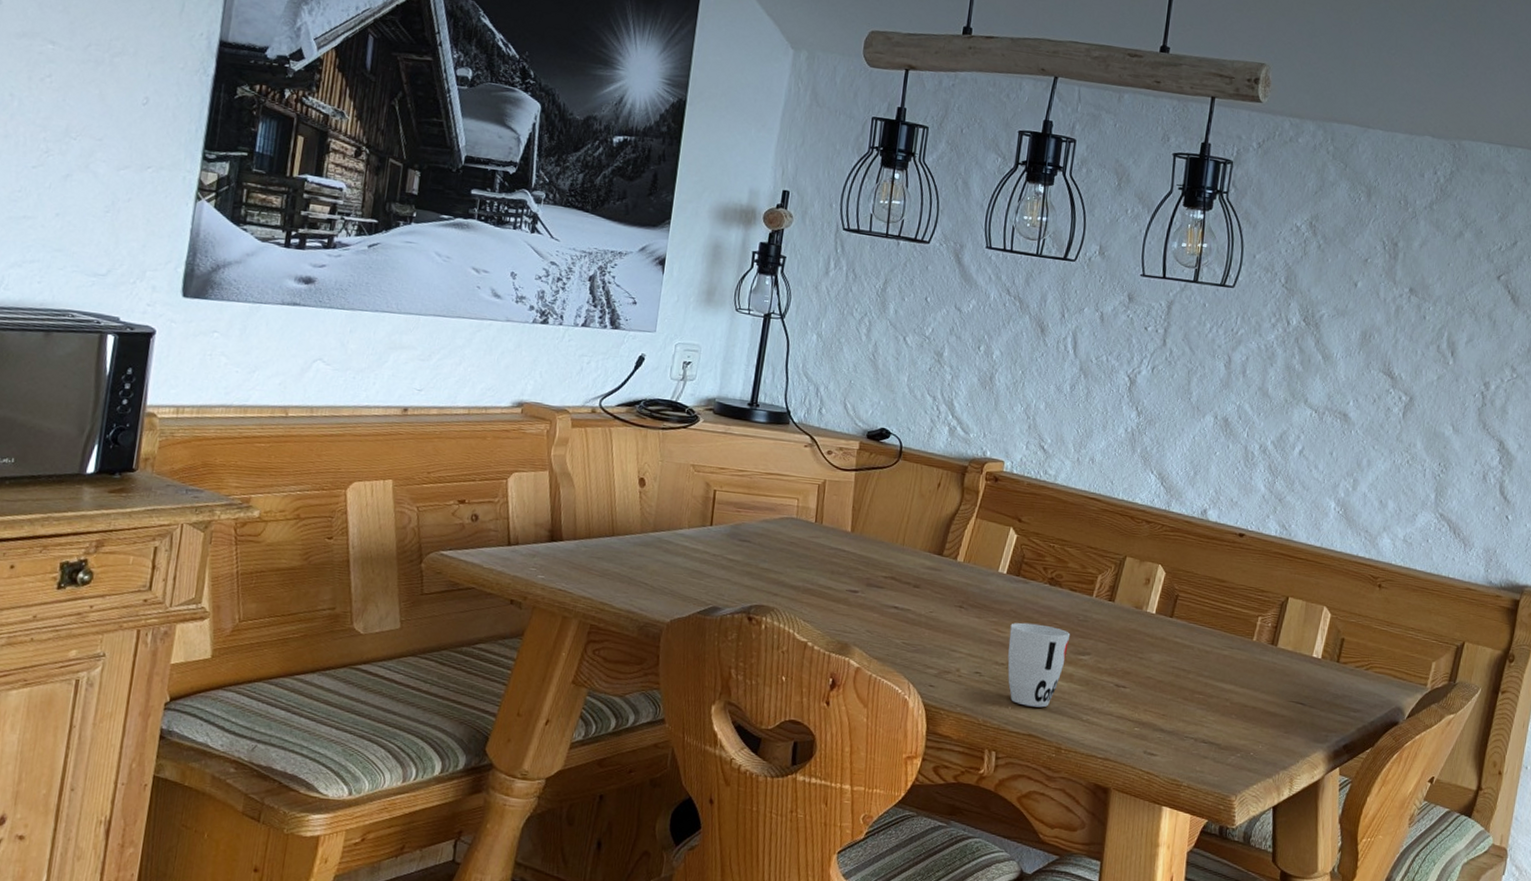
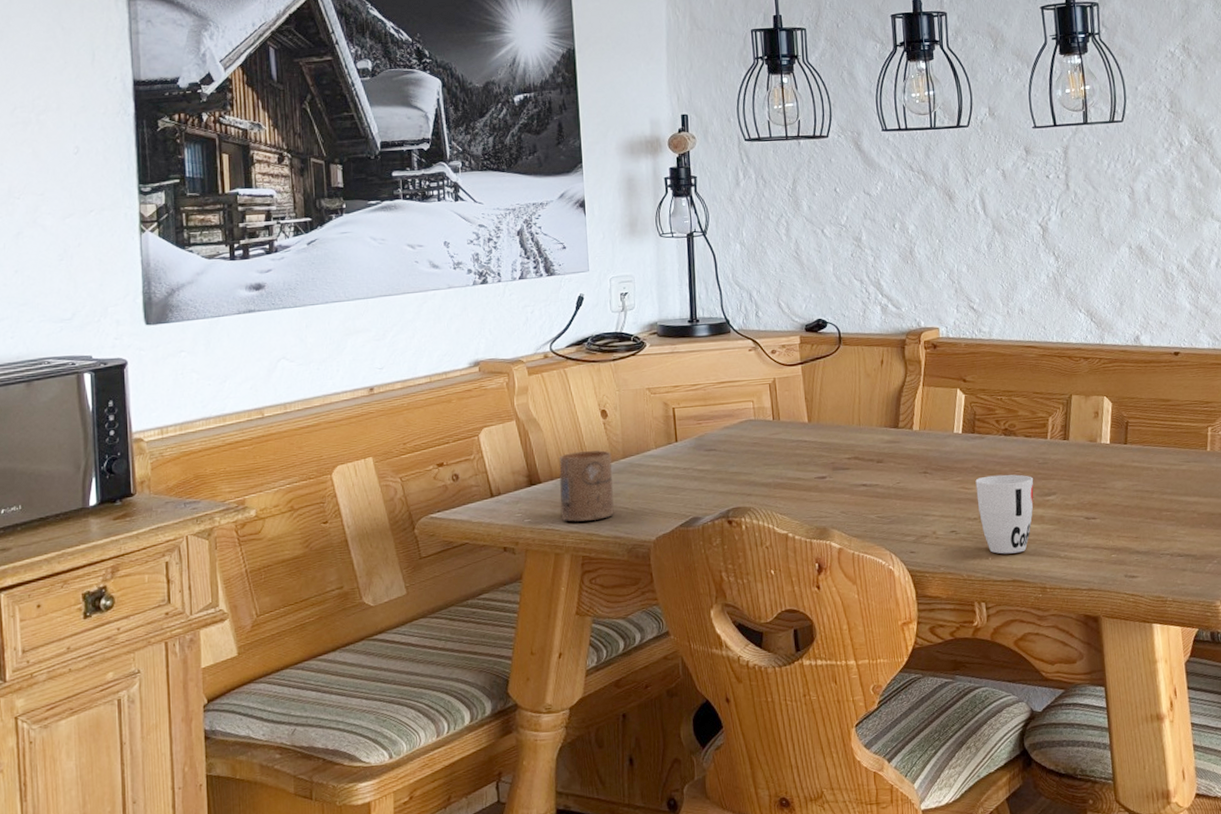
cup: none [576,515,642,590] -> present [559,450,615,522]

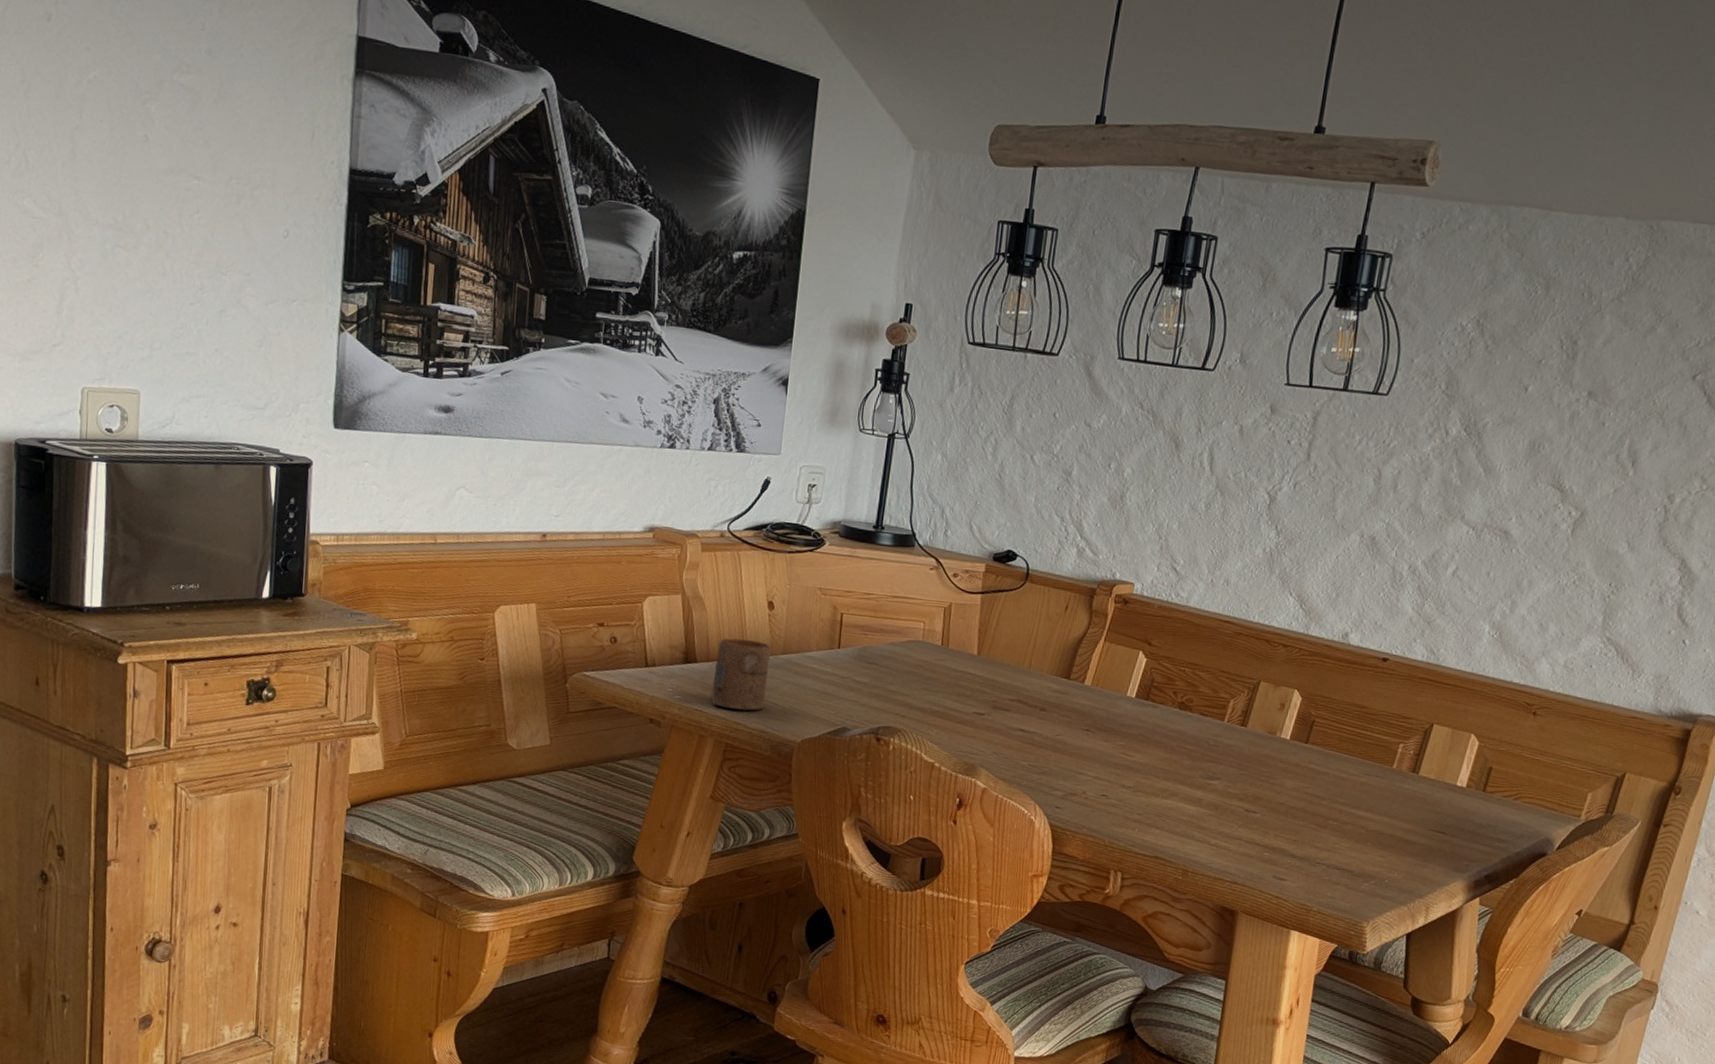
cup: present [975,474,1034,554] -> none [1135,746,1200,831]

